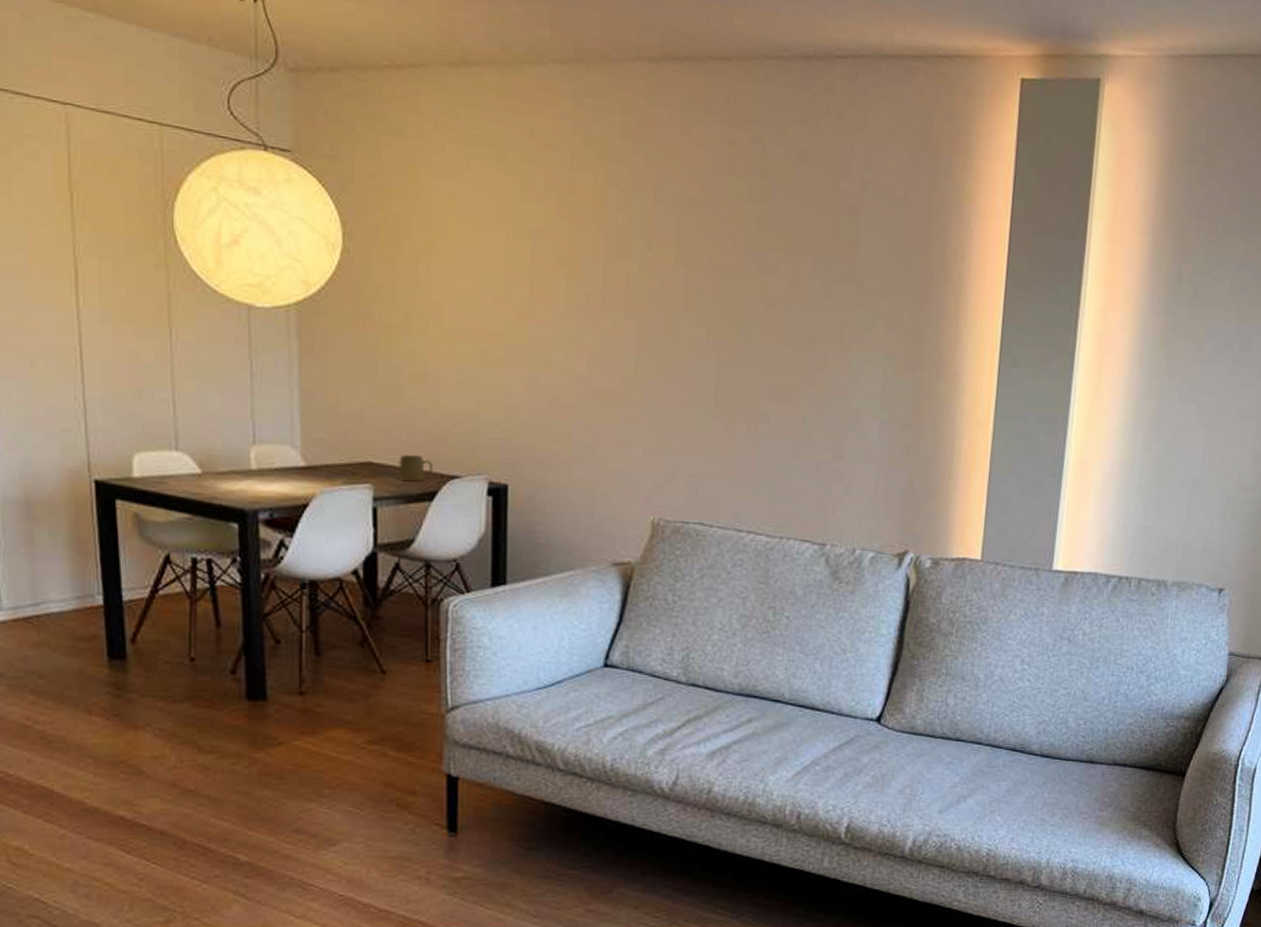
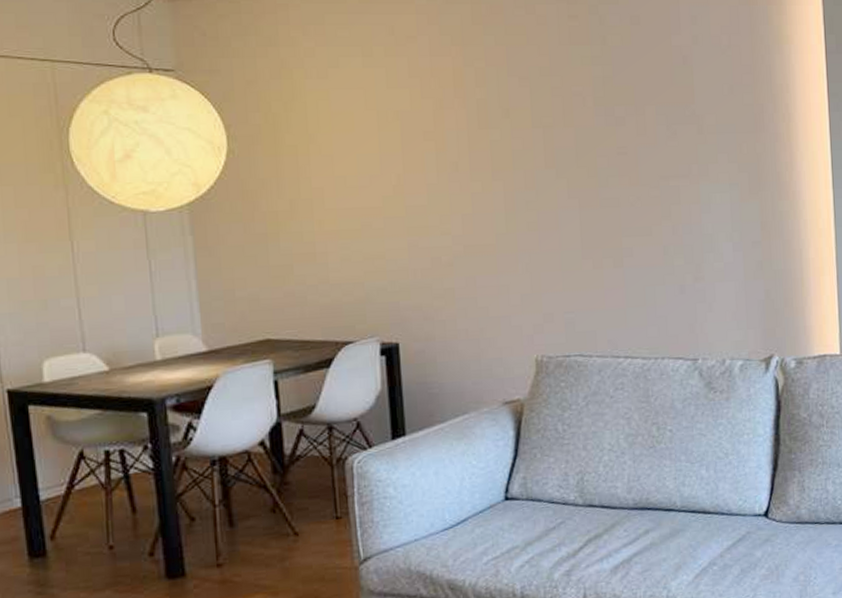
mug: present [398,454,433,481] -> none [295,326,328,352]

